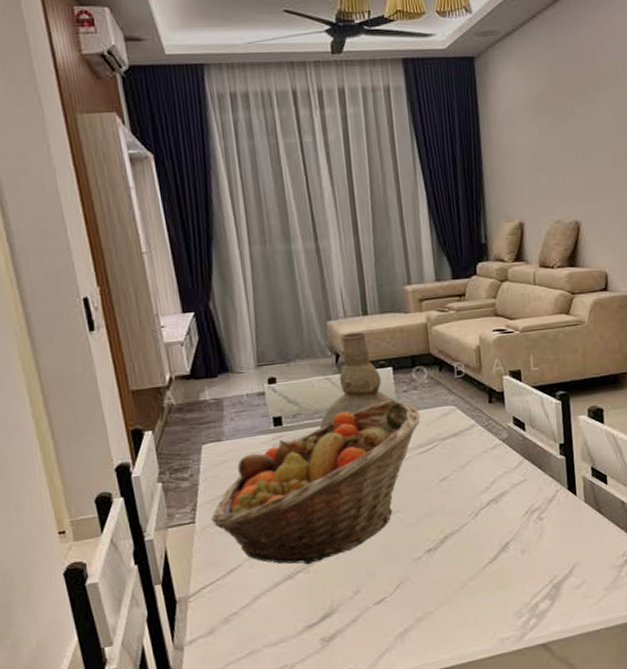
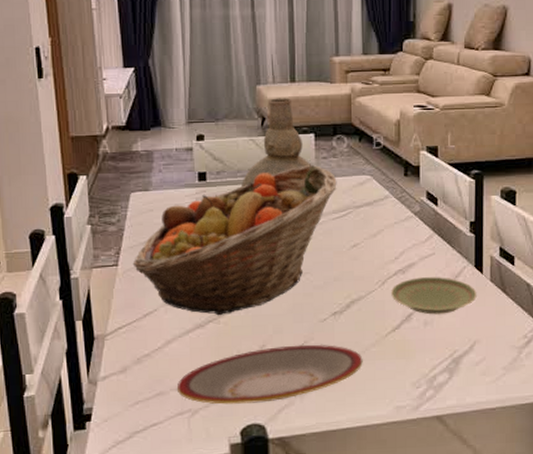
plate: none [270,583,462,657] -> present [177,344,363,404]
plate: none [485,502,573,542] -> present [391,277,477,315]

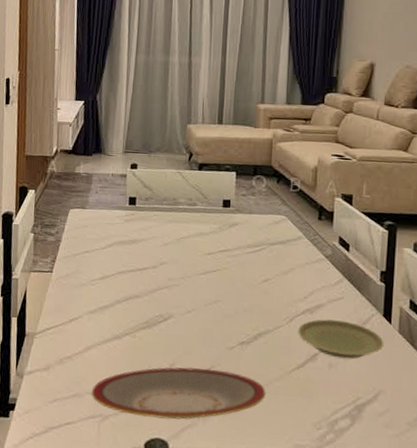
fruit basket: present [132,165,337,316] -> none [65,200,254,330]
vase: present [242,98,312,186] -> none [166,137,232,214]

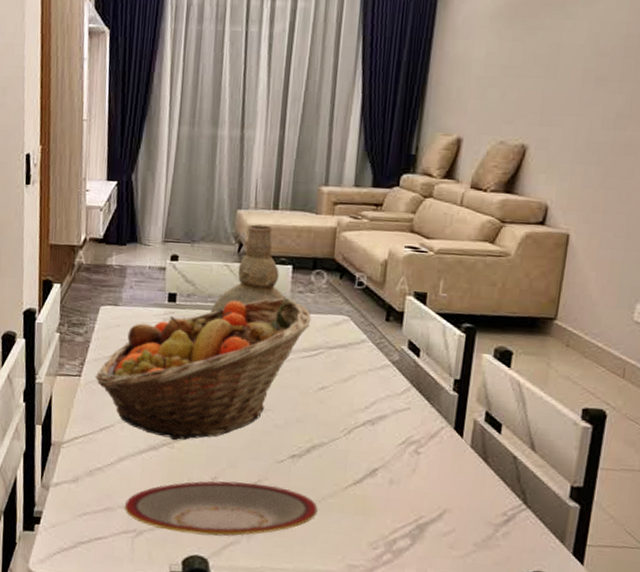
fruit basket: none [65,200,254,330] -> present [95,298,311,441]
vase: none [166,137,232,214] -> present [211,224,287,313]
plate: present [298,319,384,359] -> none [356,431,454,475]

